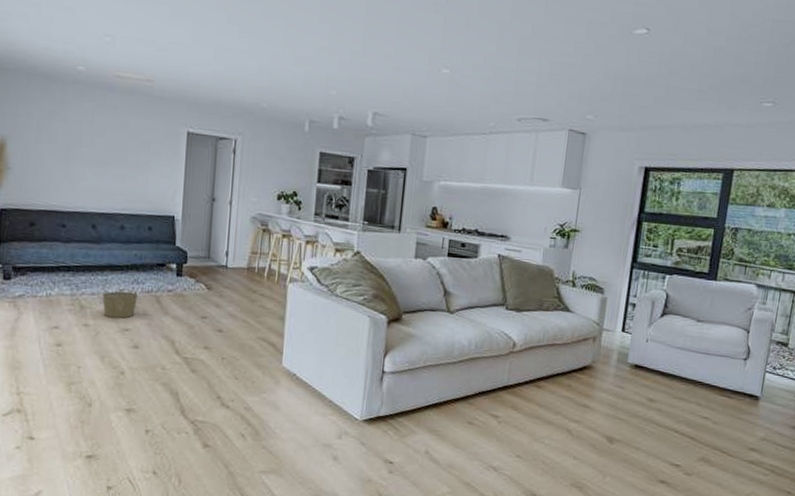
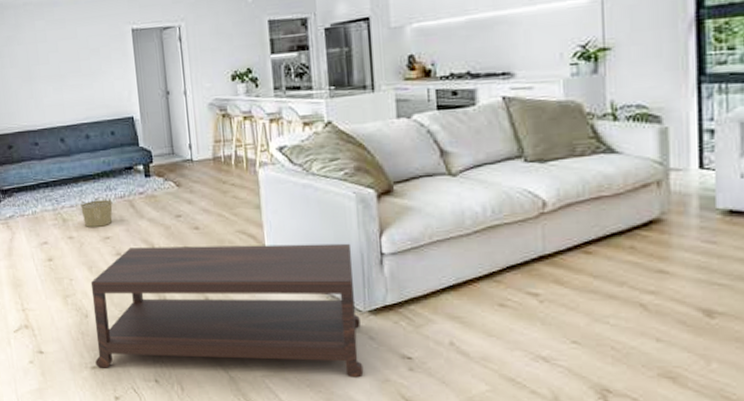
coffee table: none [92,342,359,478] -> present [90,243,364,378]

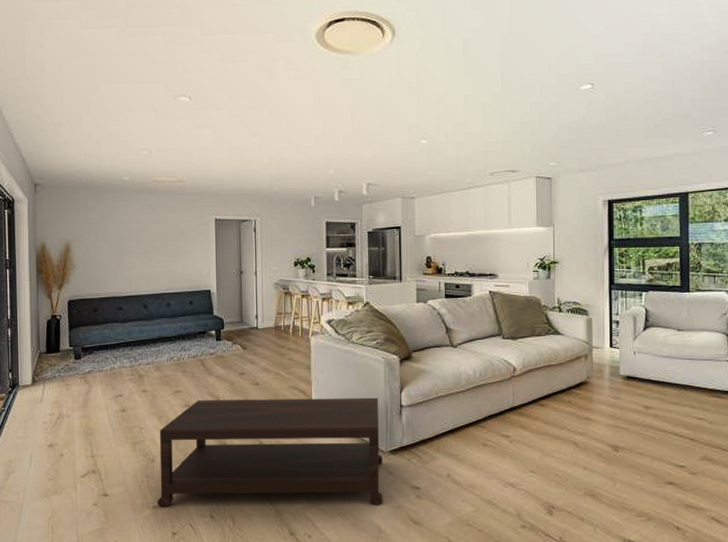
basket: present [80,199,113,228] -> none [156,358,185,383]

